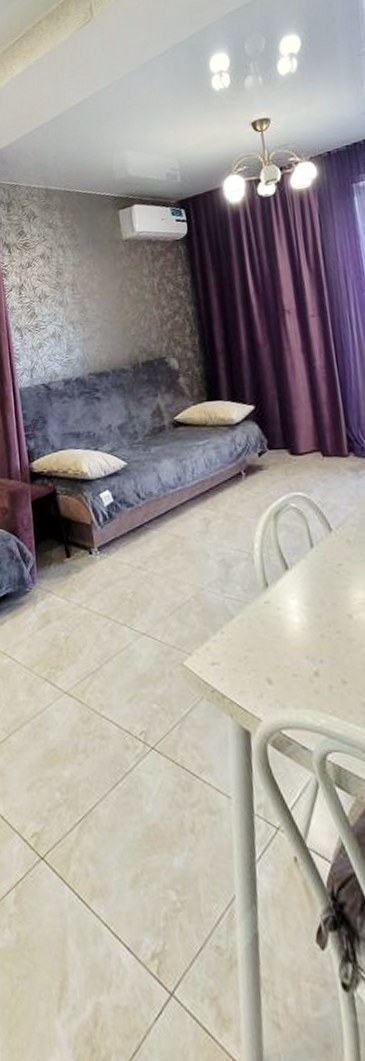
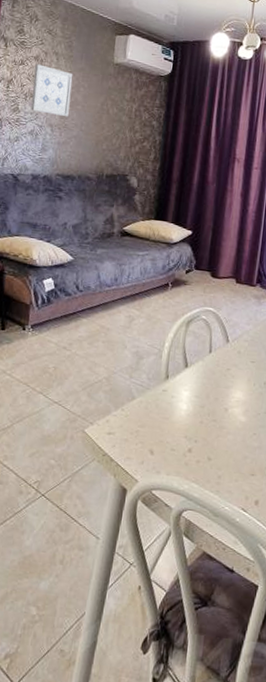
wall art: none [43,261,88,313] -> present [31,64,73,117]

